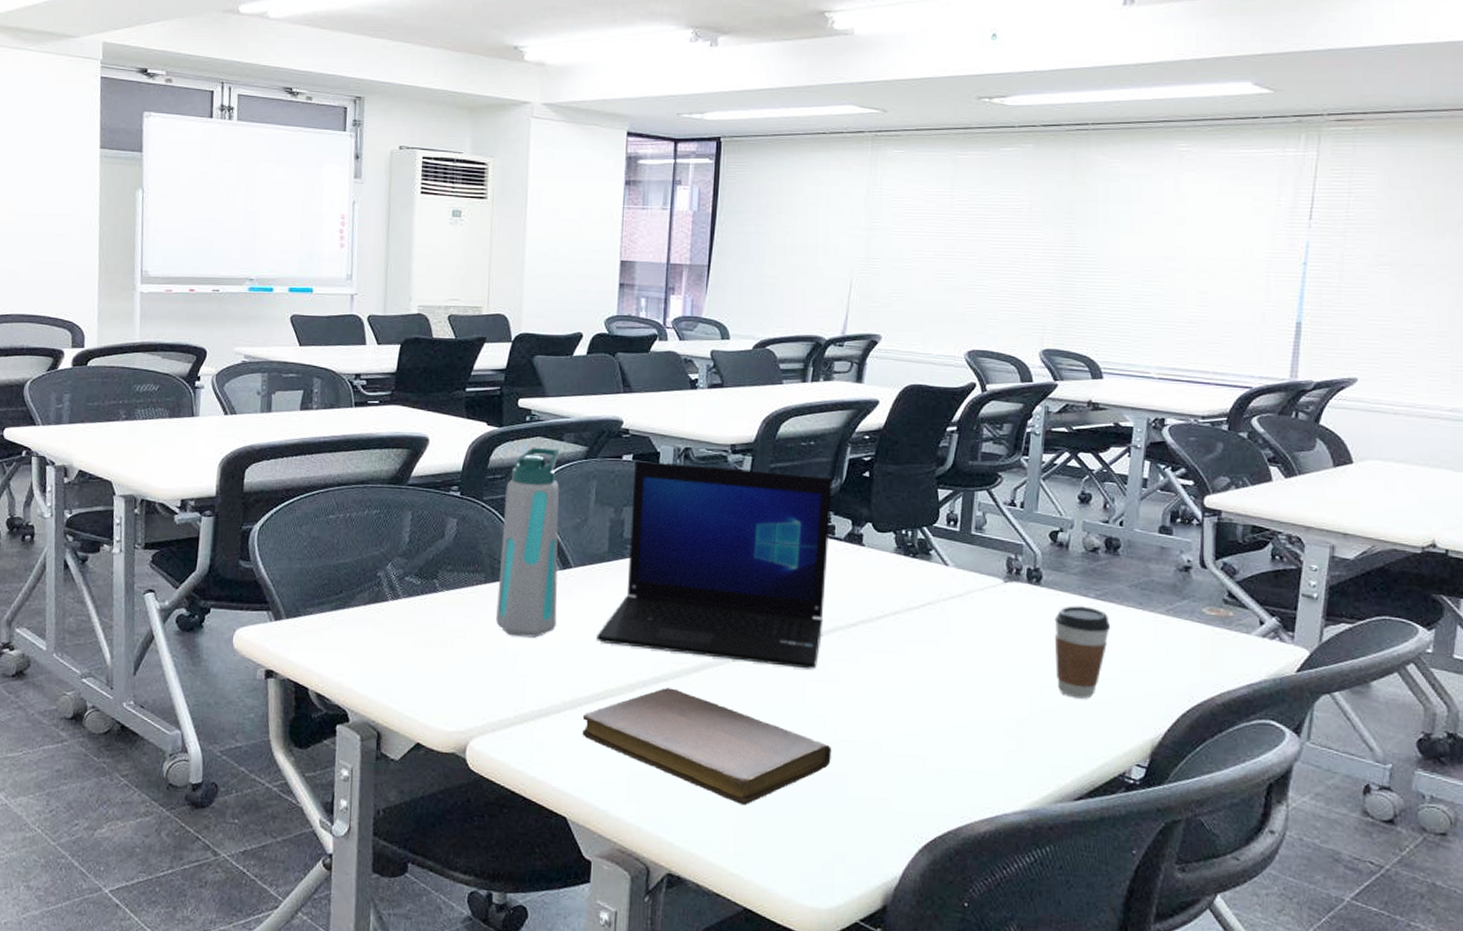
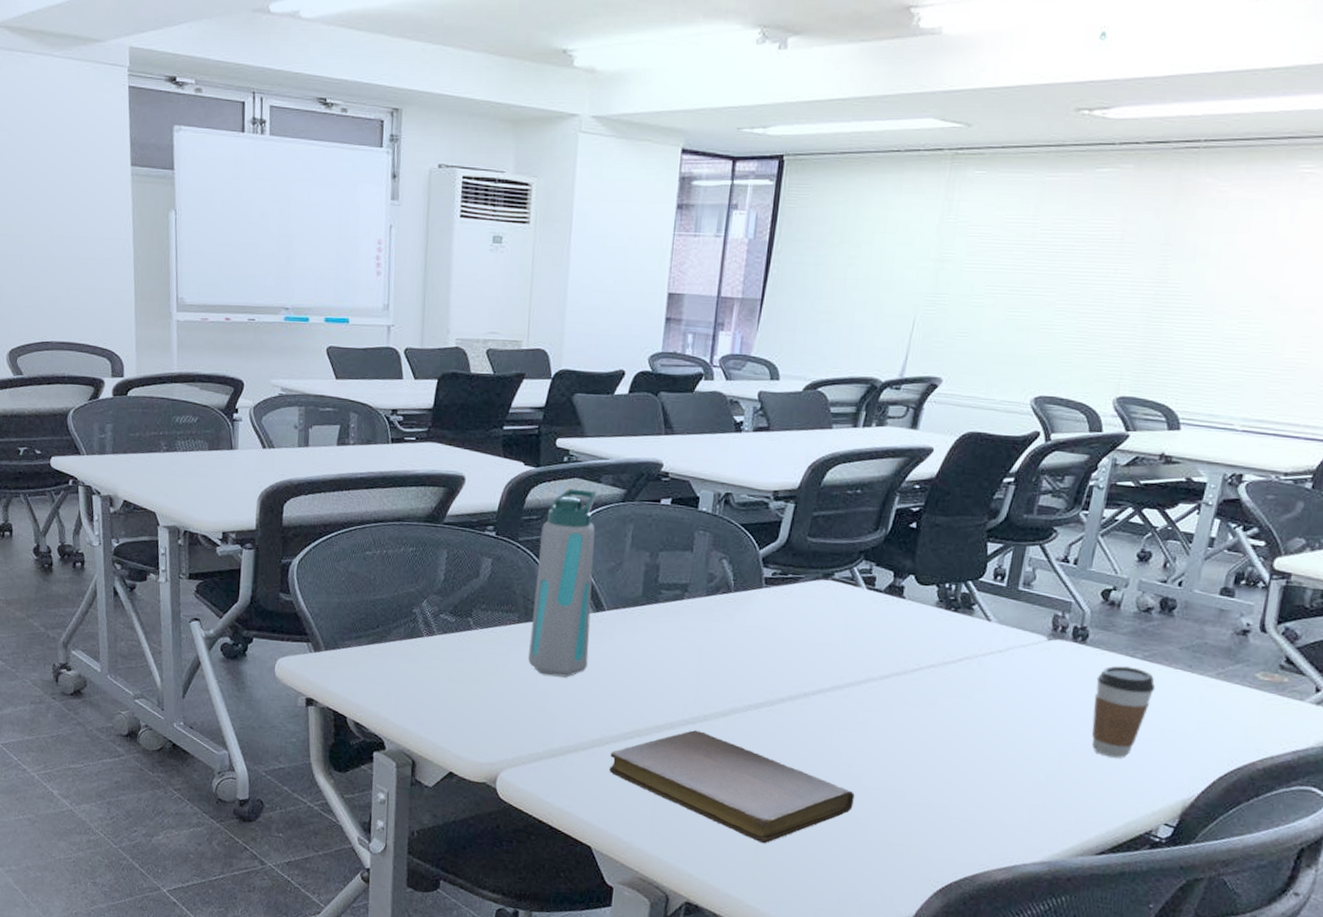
laptop: present [597,459,833,669] -> none [627,504,878,719]

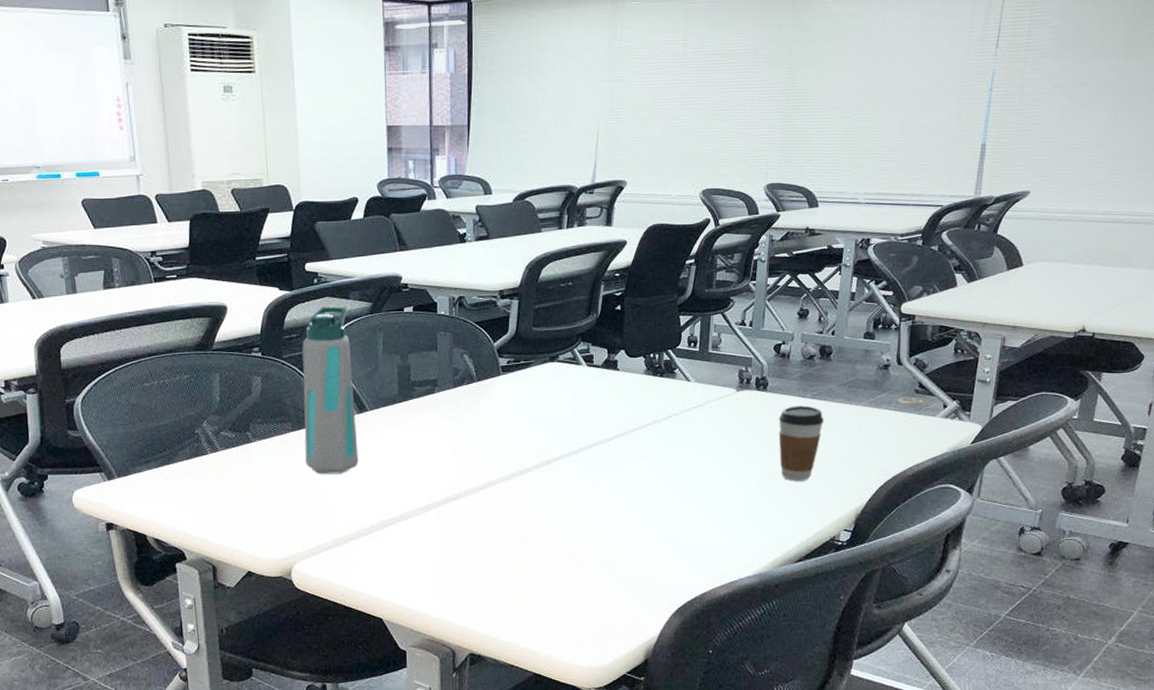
notebook: present [610,730,855,844] -> none [388,505,599,594]

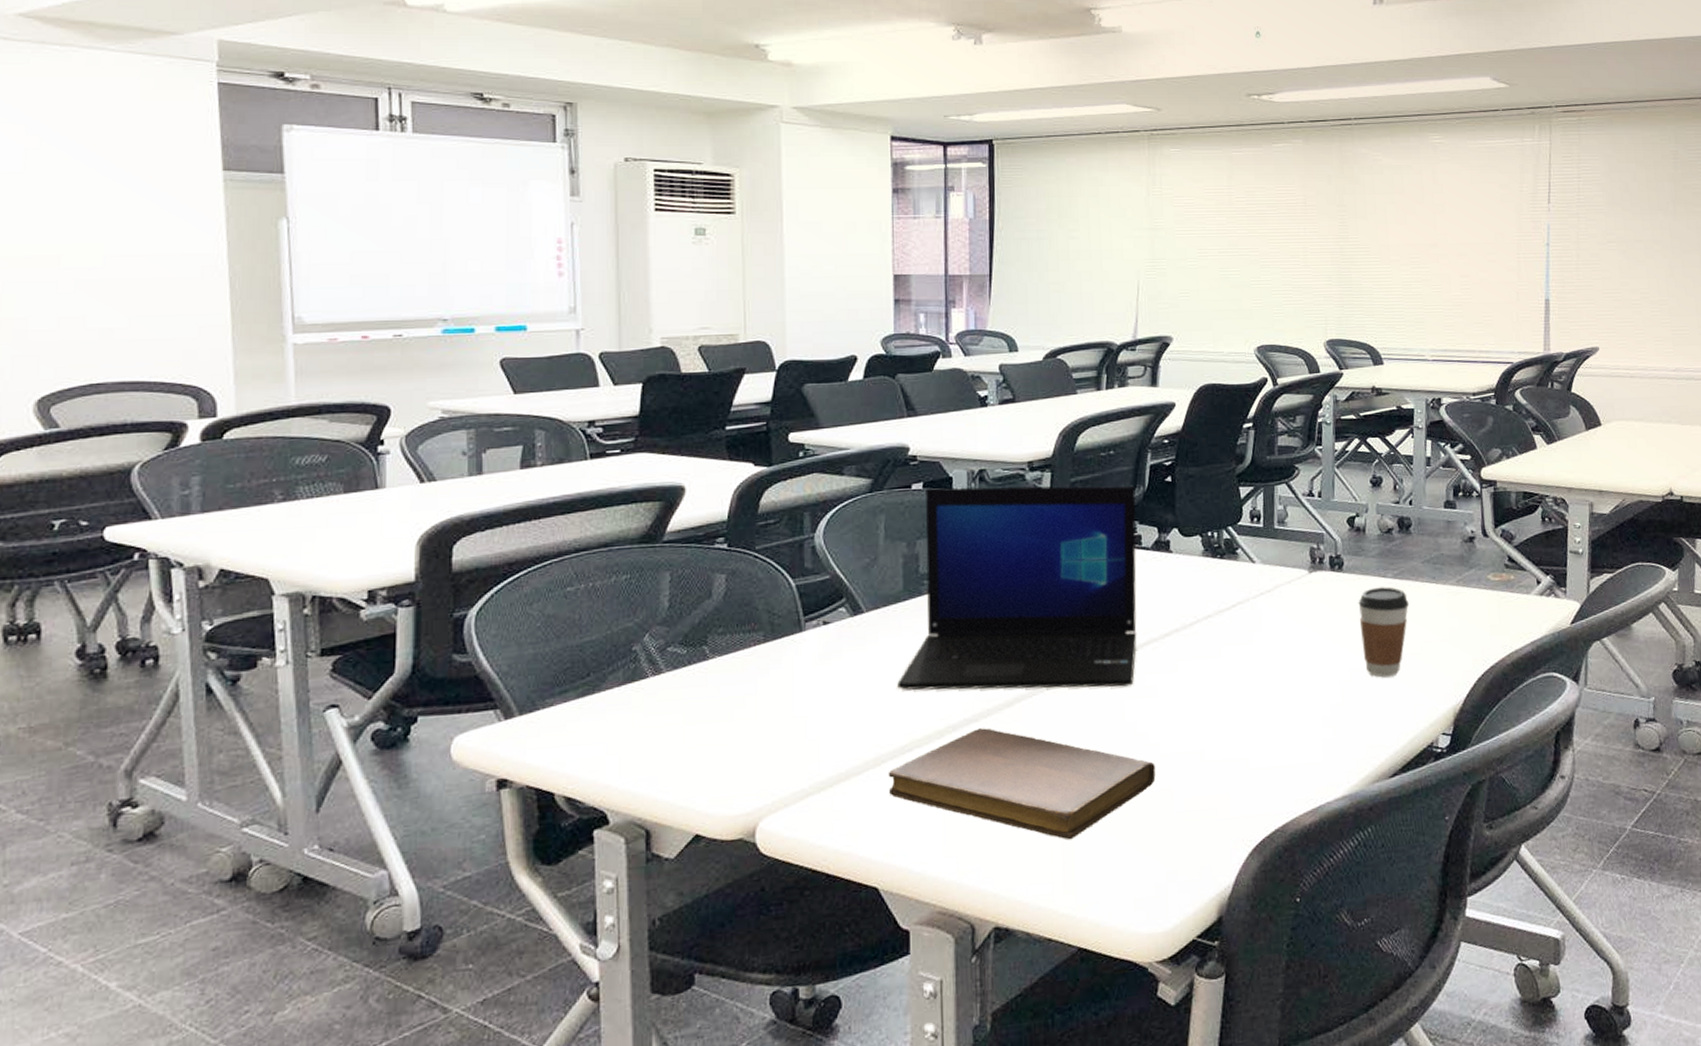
water bottle: present [302,306,359,474] -> none [780,484,851,697]
notebook: none [388,505,599,594] -> present [888,728,1156,840]
laptop: none [395,311,590,479] -> present [897,486,1137,690]

